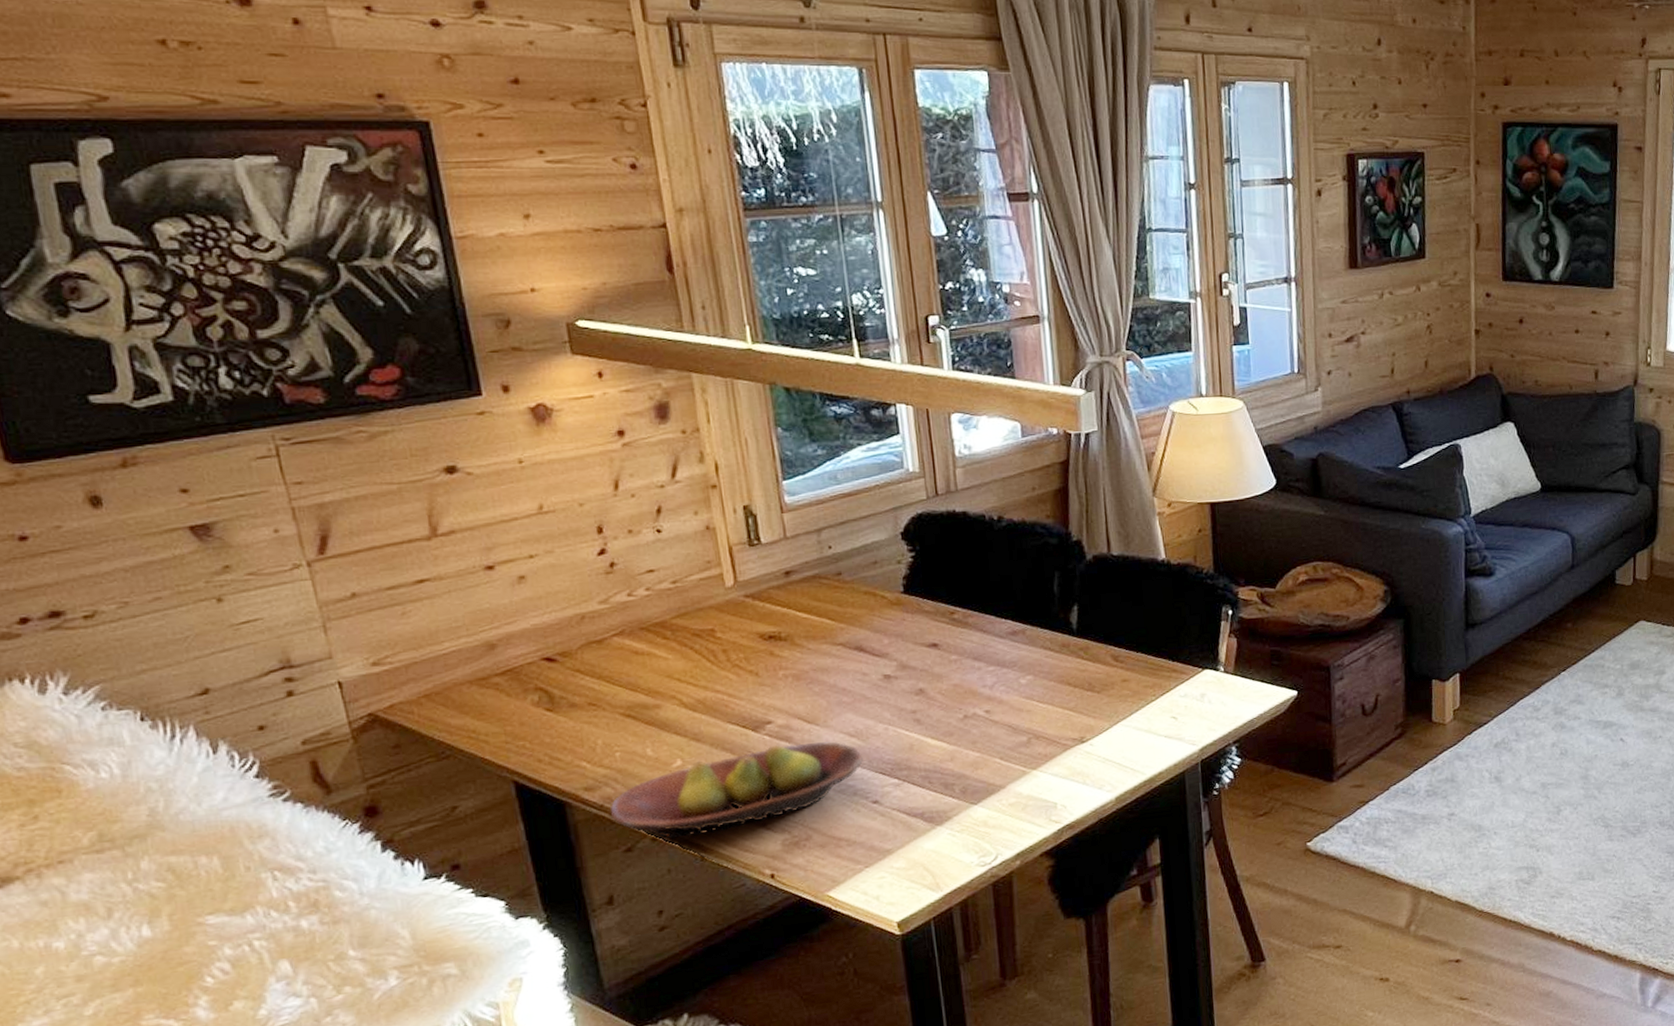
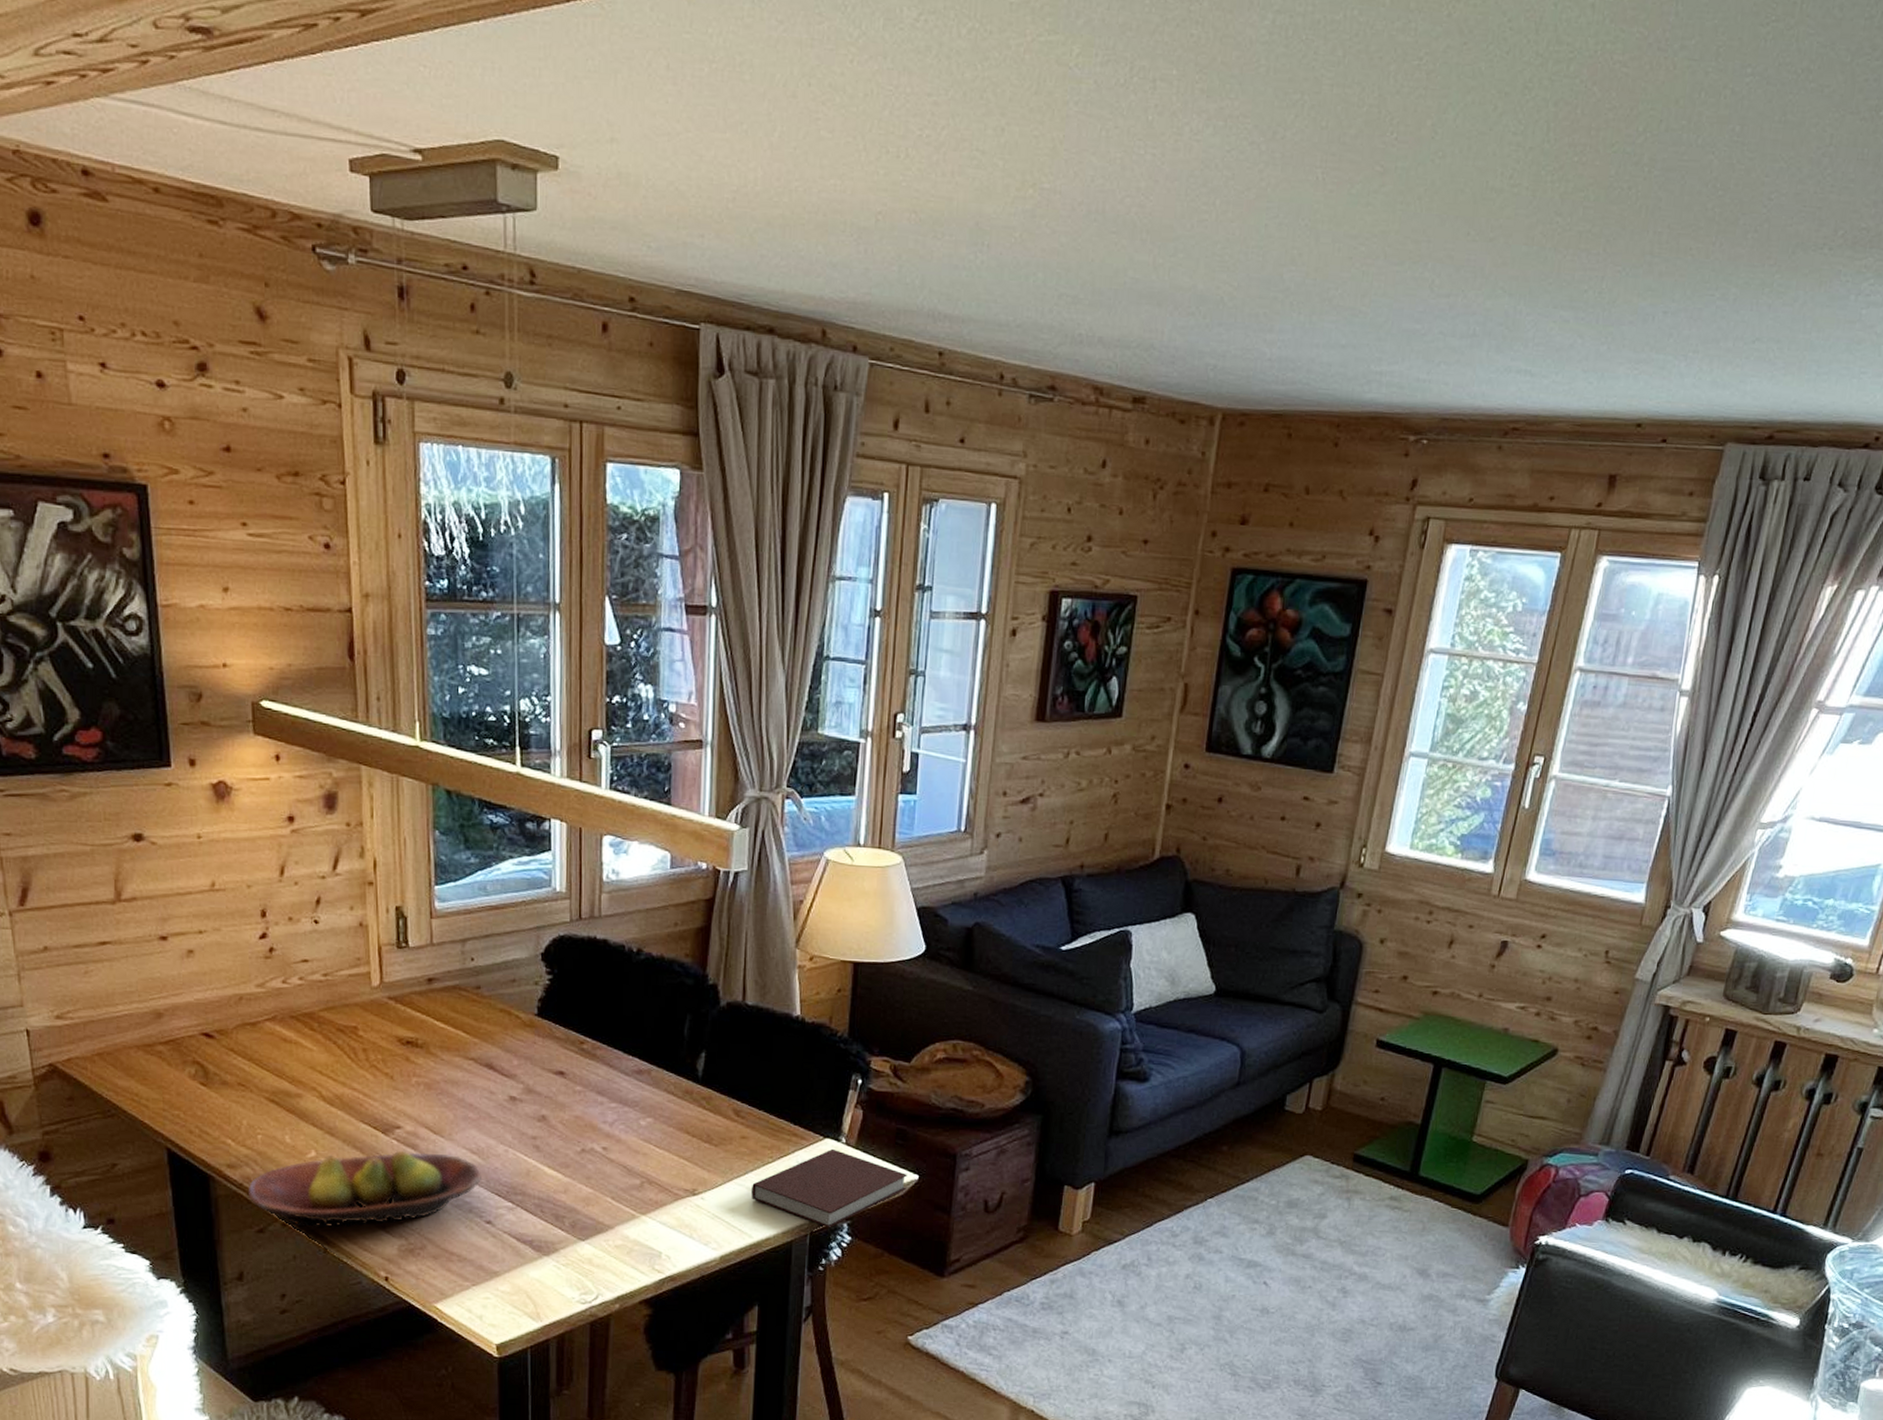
notebook: none [1138,678,1287,754] -> present [751,1148,908,1228]

